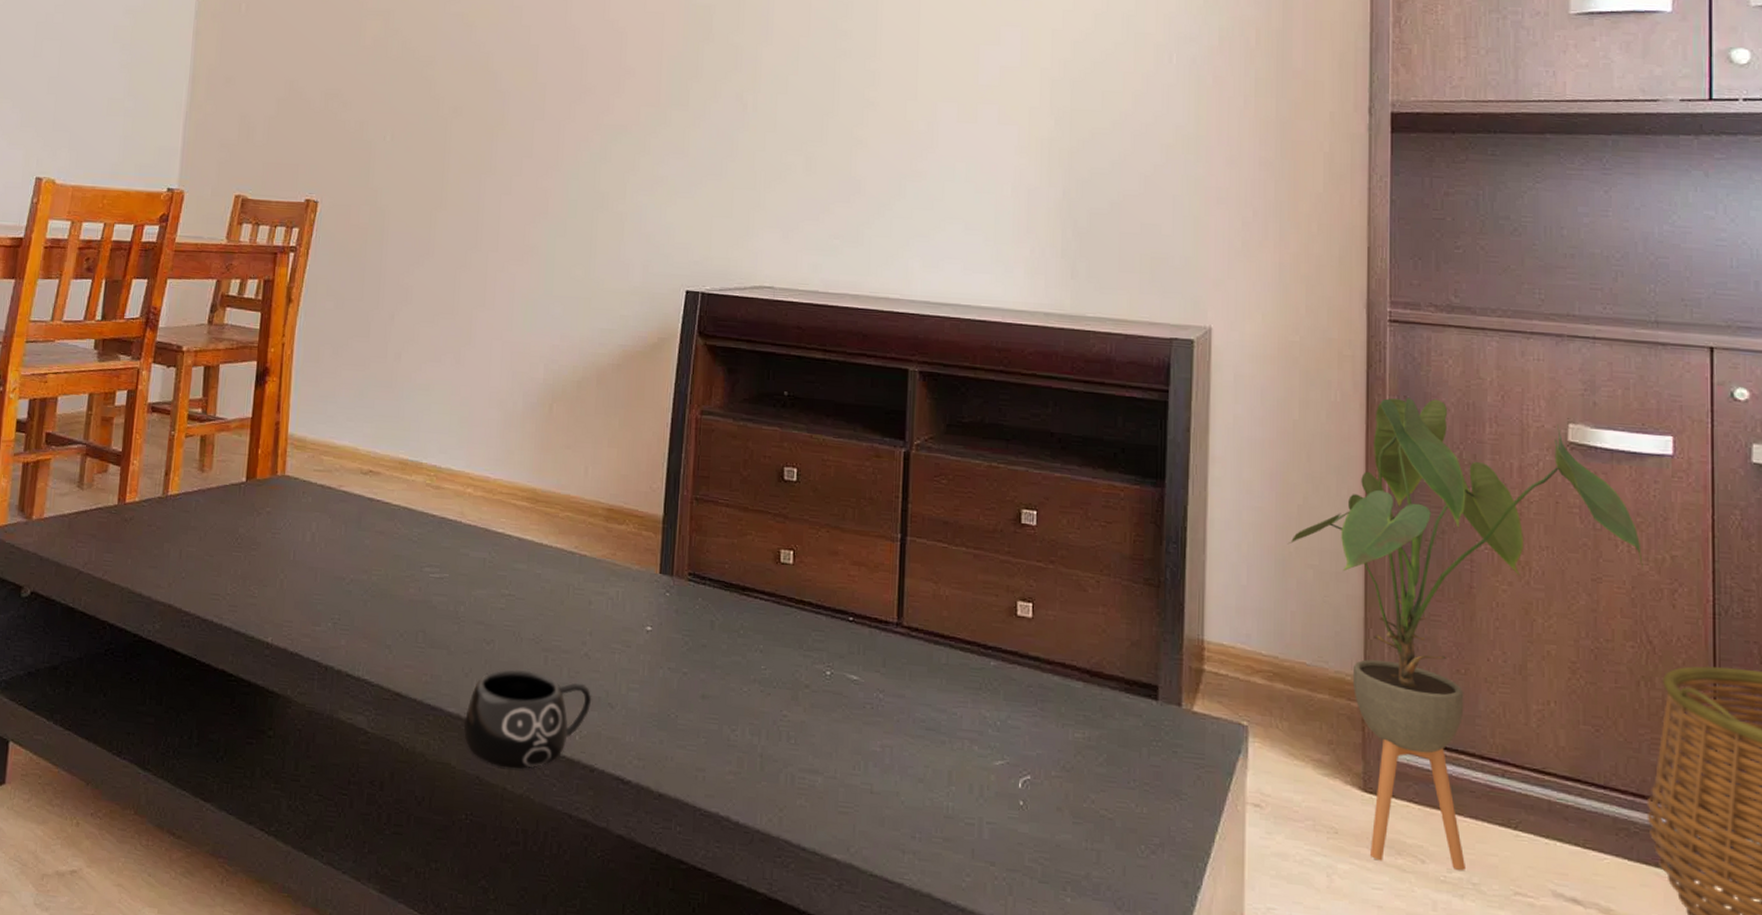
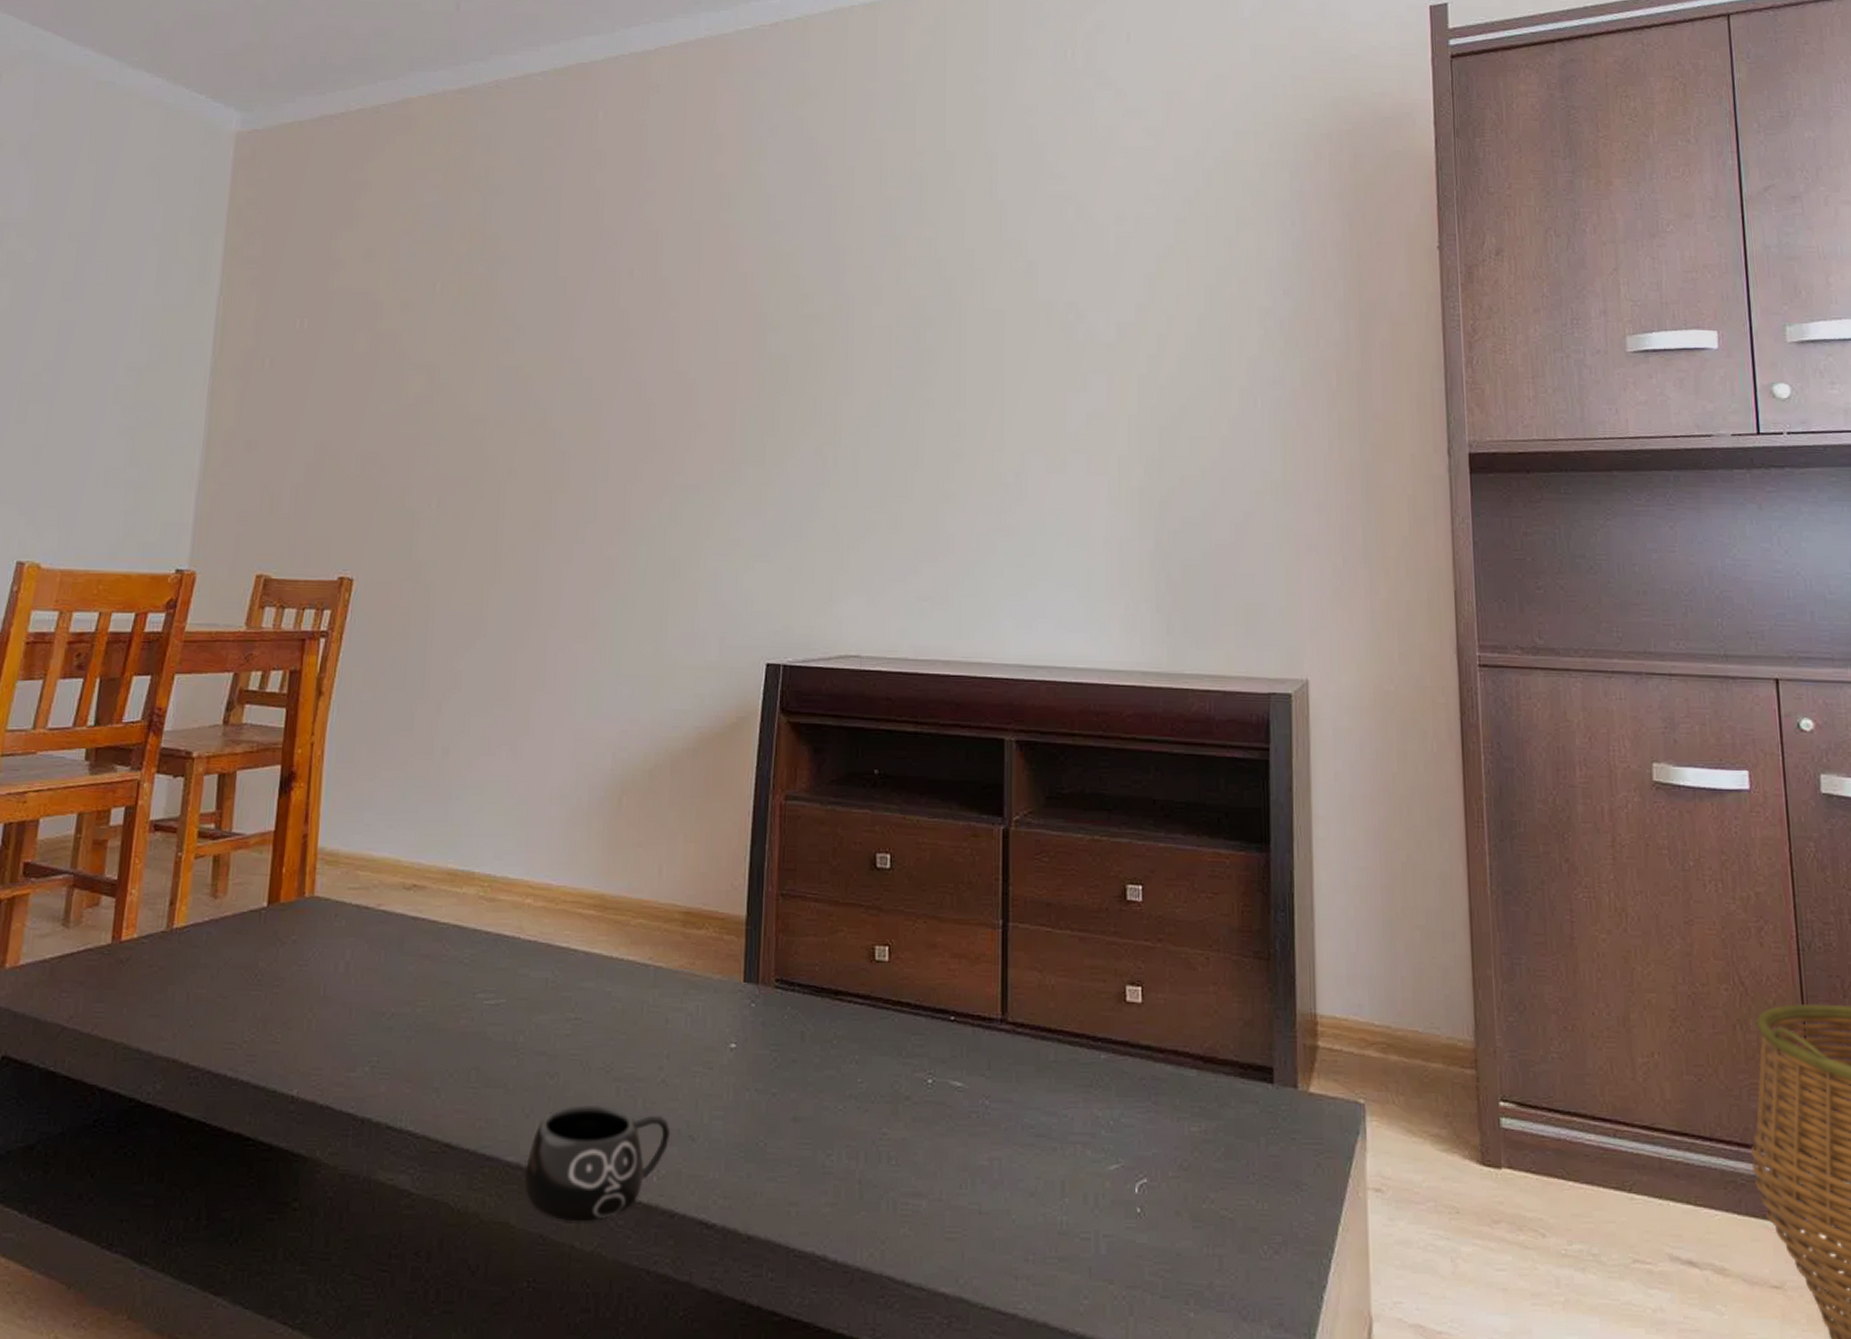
house plant: present [1287,397,1645,870] -> none [1393,744,1732,1241]

